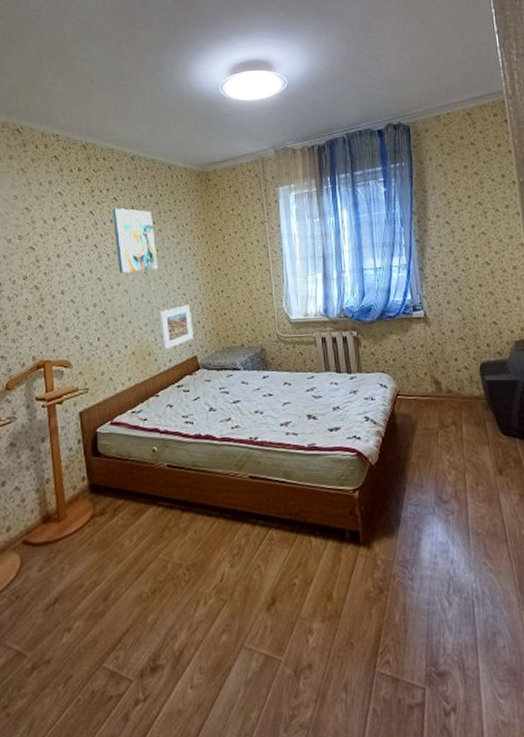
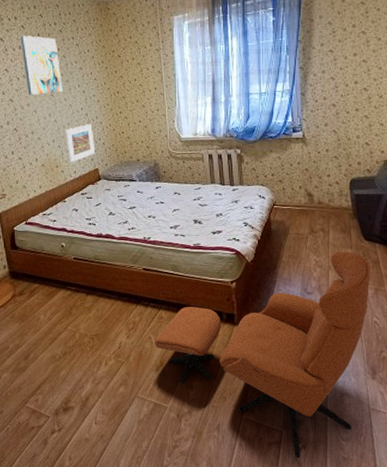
armchair: none [265,448,514,726] -> present [155,251,370,458]

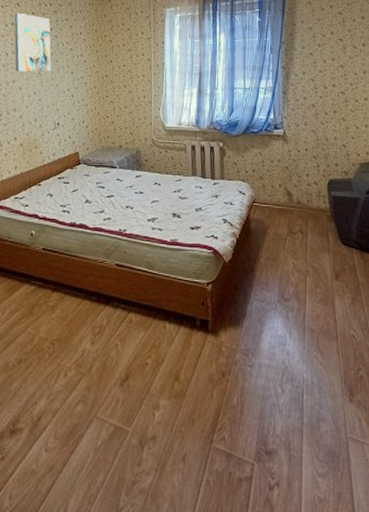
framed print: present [65,124,95,162] -> none [48,105,78,144]
armchair: present [155,251,370,458] -> none [121,255,347,499]

